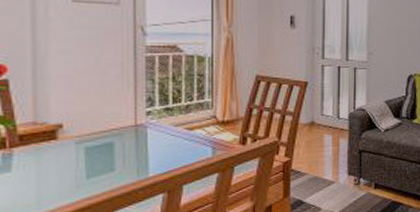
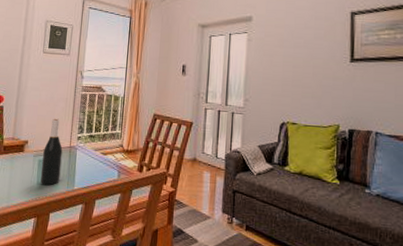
wine bottle: none [92,90,124,179] -> present [40,118,63,186]

